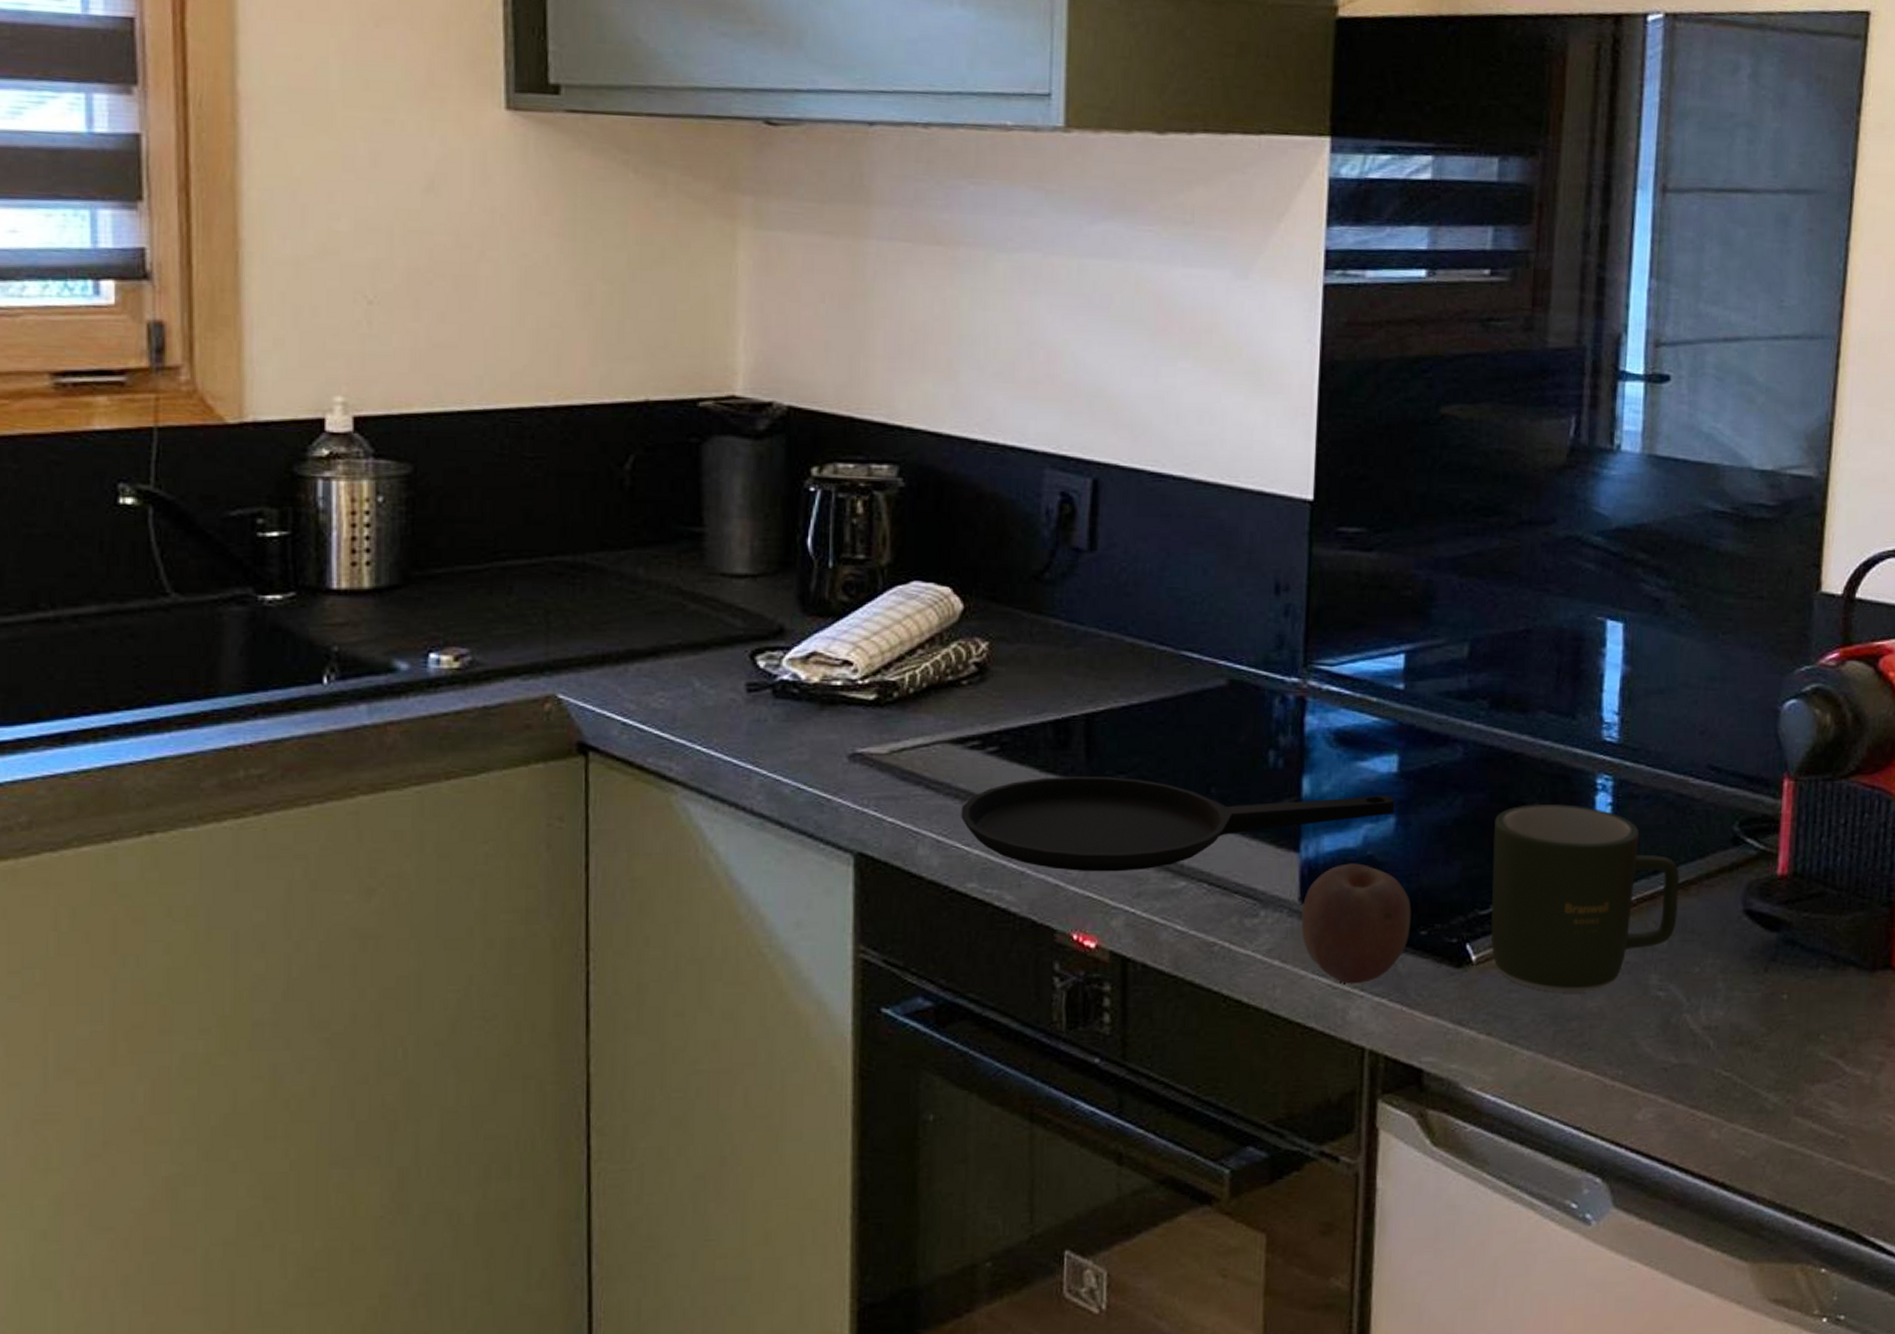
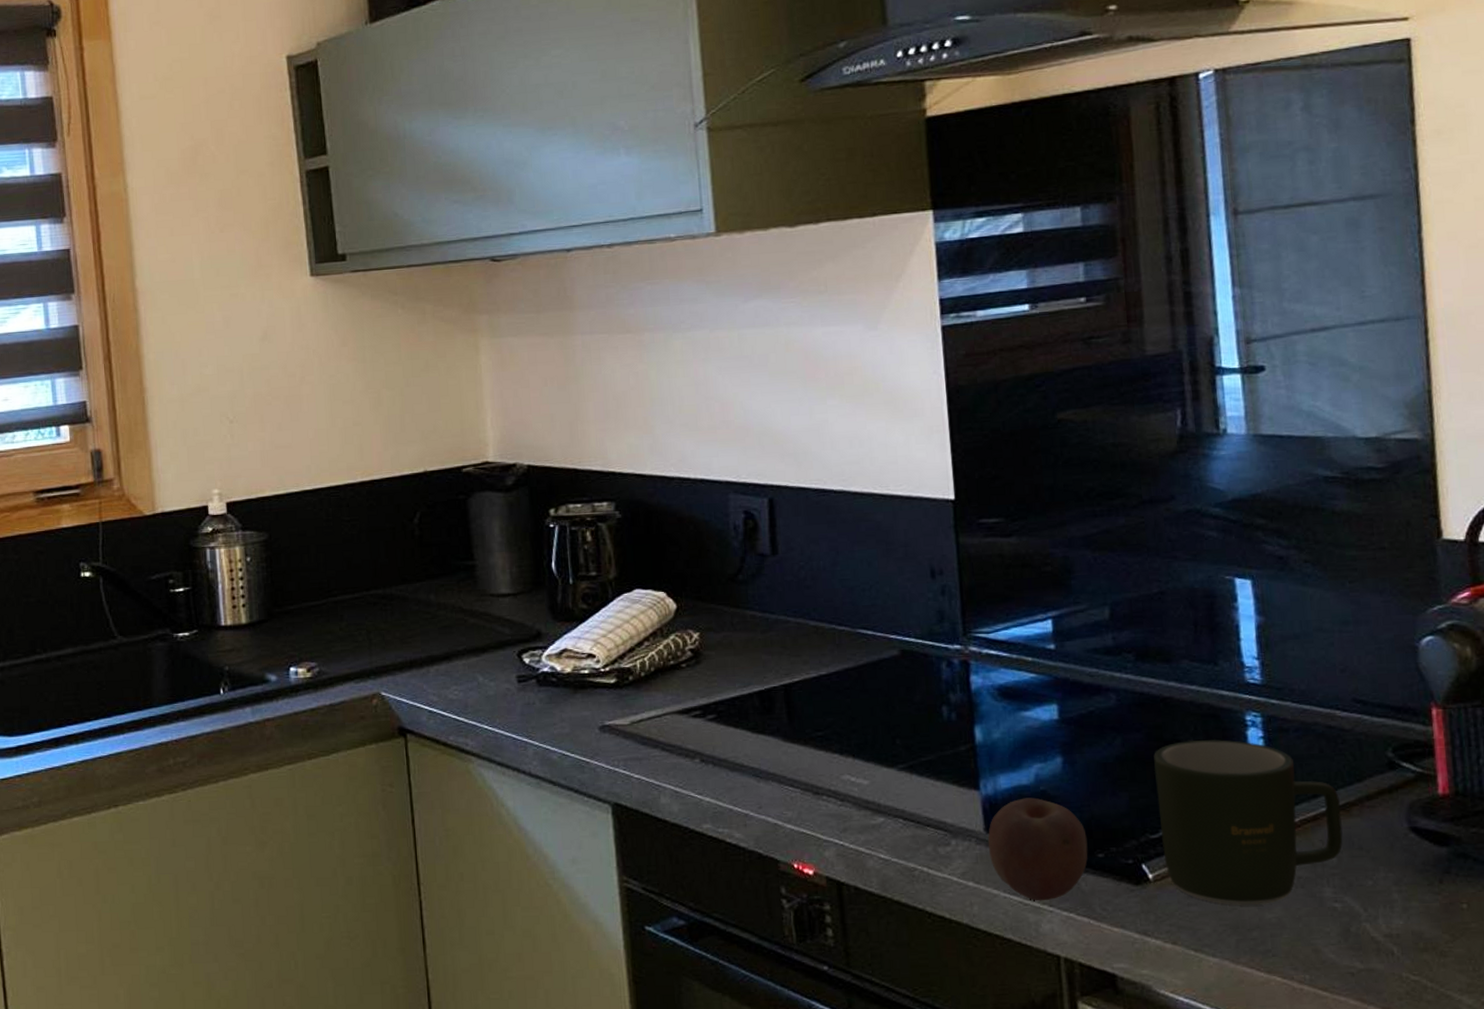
frying pan: present [961,775,1395,872] -> none [692,734,1060,812]

